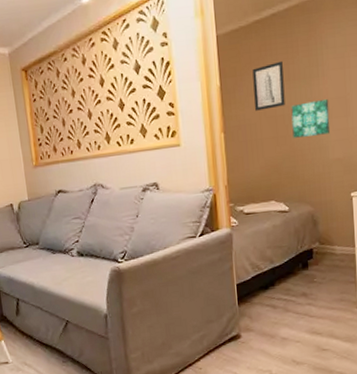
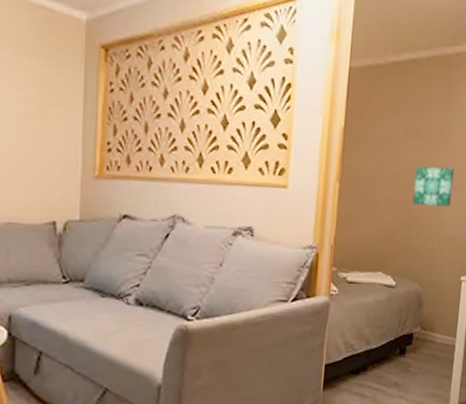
wall art: present [252,60,285,111] -> none [378,113,415,166]

